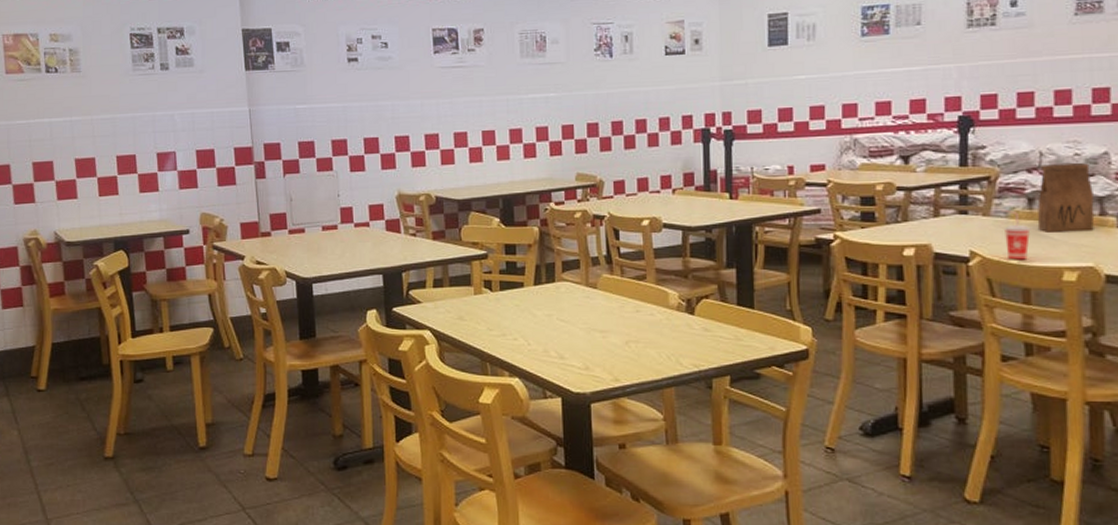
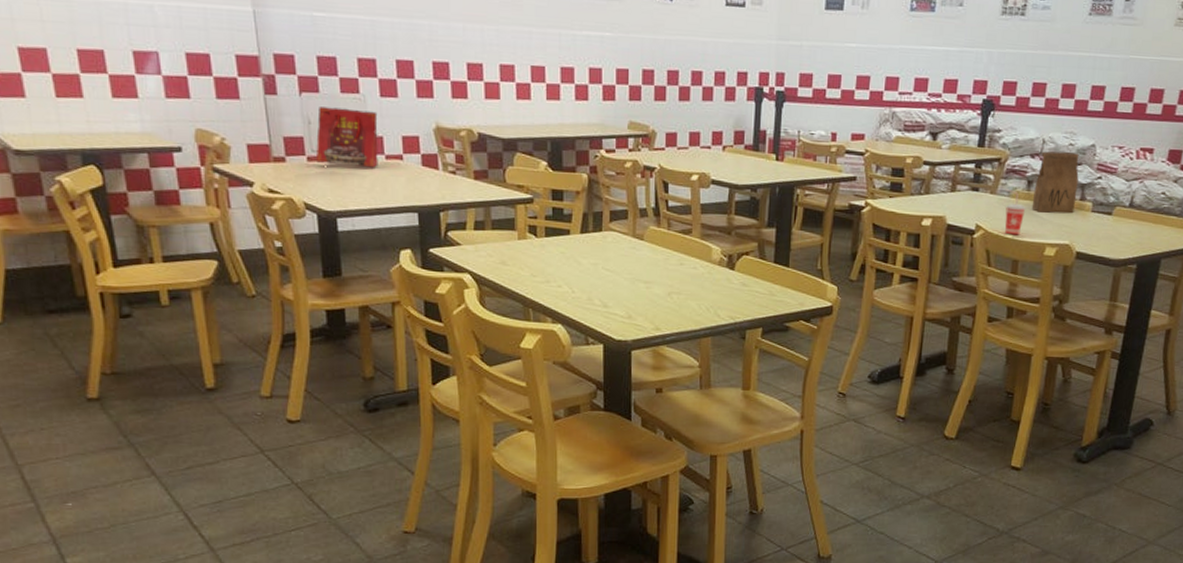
shopping bag: none [295,184,348,236] -> present [315,107,378,168]

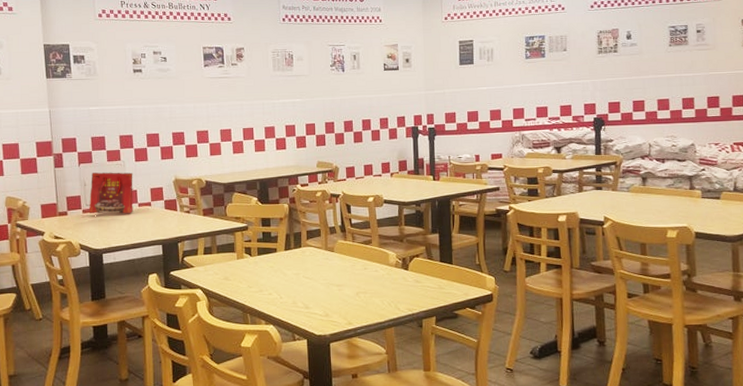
beverage cup: present [1005,189,1026,235] -> none [624,186,645,223]
paper bag: present [1031,151,1079,214] -> none [648,152,687,202]

